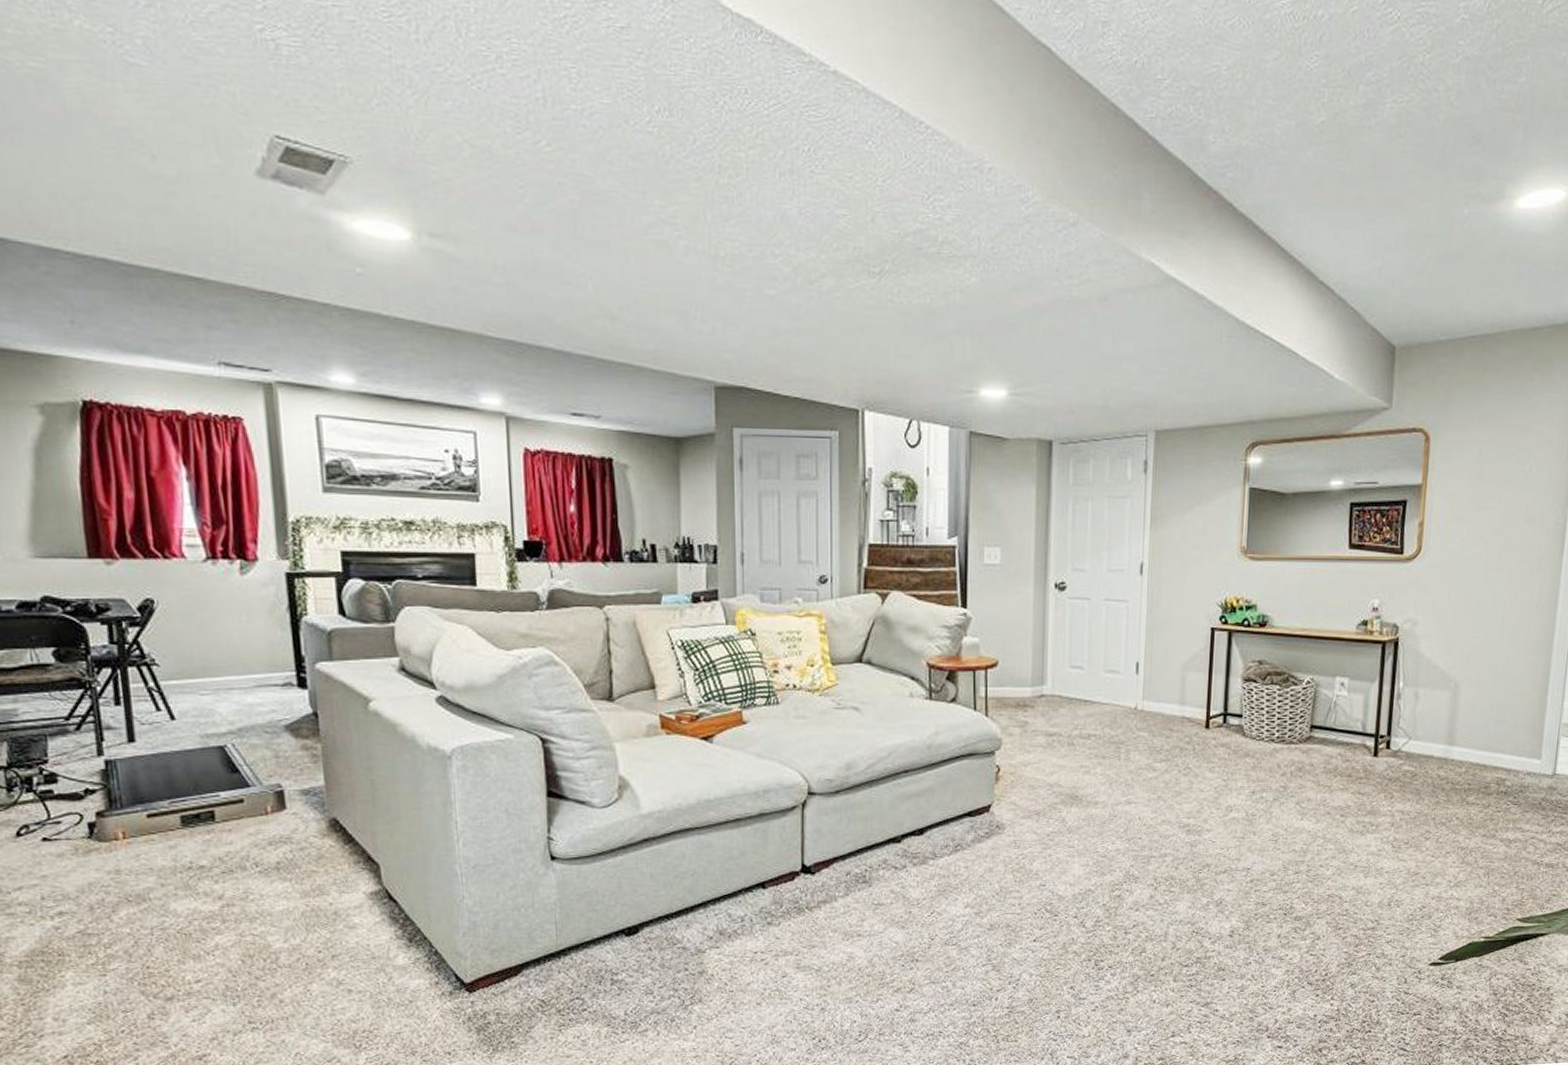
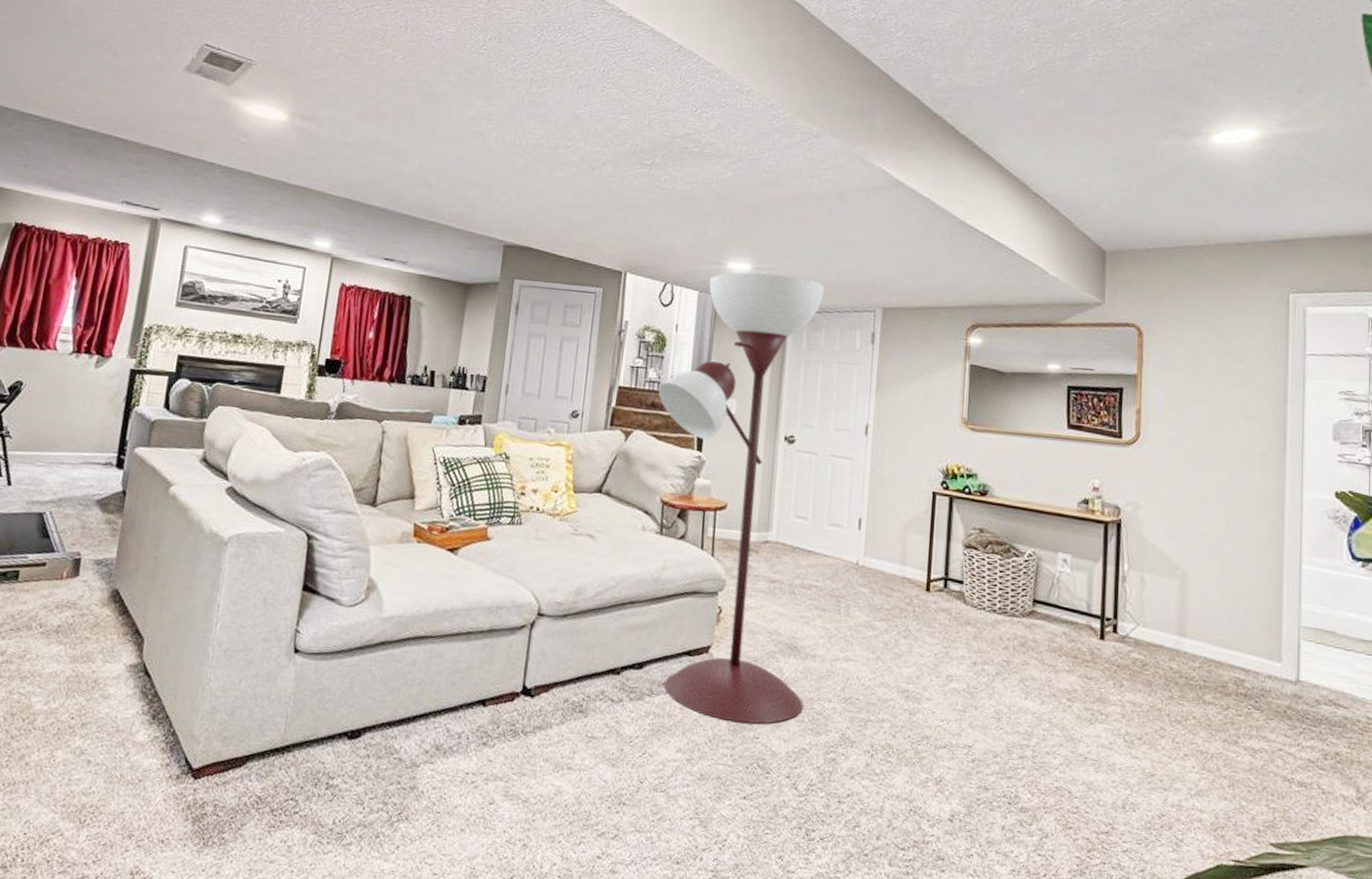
floor lamp: none [914,399,1090,874] -> present [658,272,825,724]

